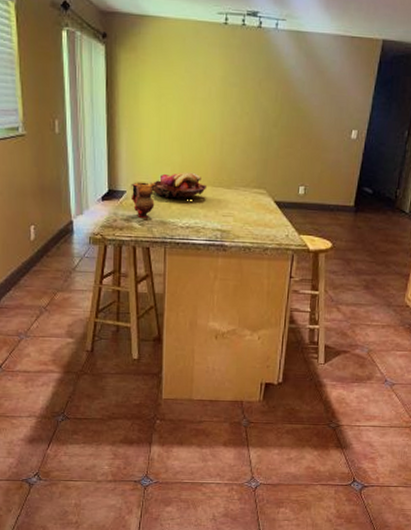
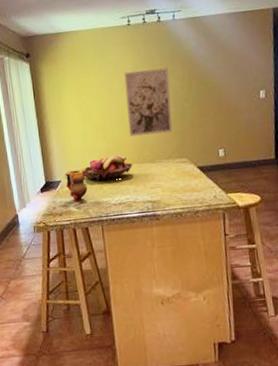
wall art: none [209,79,261,159] -> present [124,68,172,137]

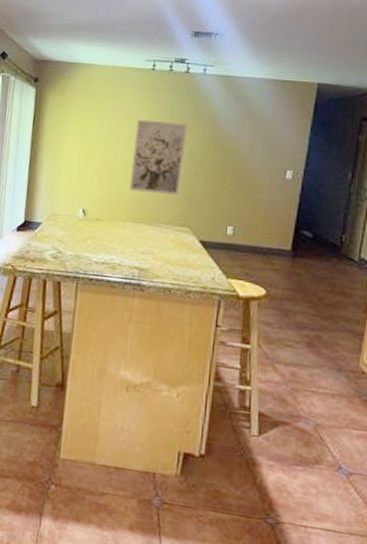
teapot: present [64,169,88,203] -> none [46,214,72,252]
fruit basket: present [81,154,132,182] -> none [67,206,126,234]

